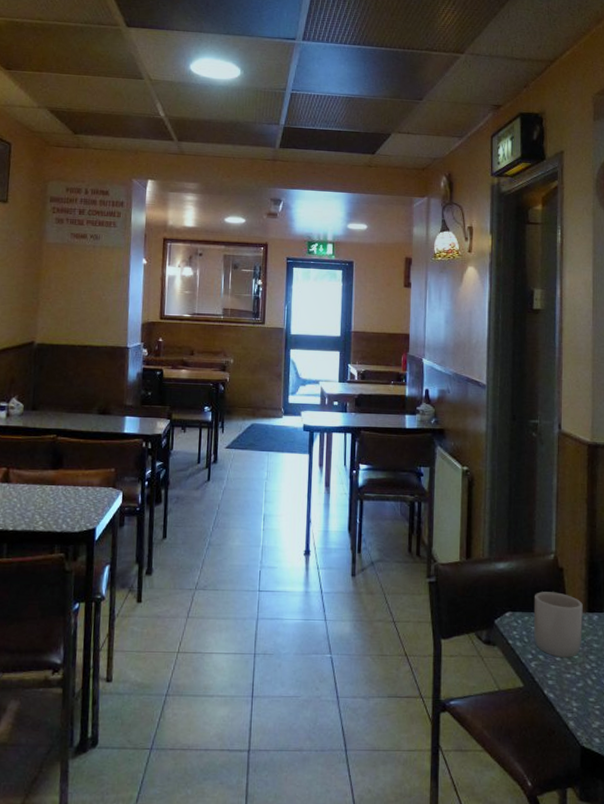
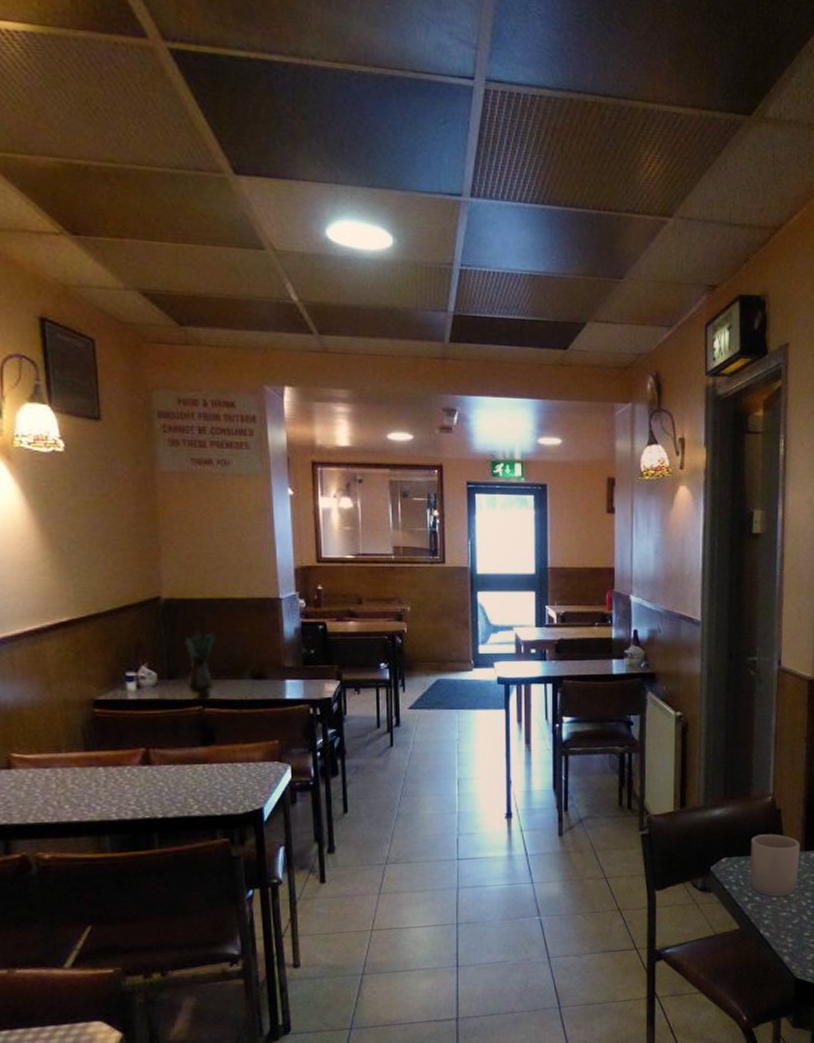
vase: none [46,369,74,429] -> present [184,628,217,699]

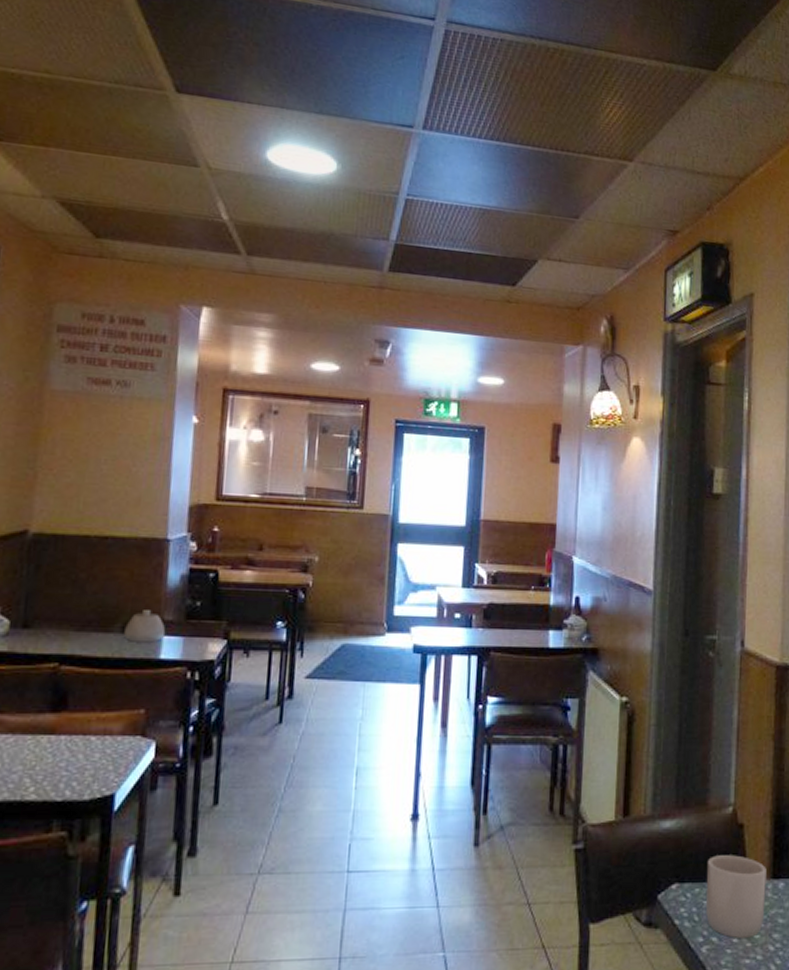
vase: present [184,628,217,699] -> none [44,569,88,654]
sugar bowl: none [252,658,288,686] -> present [122,608,166,643]

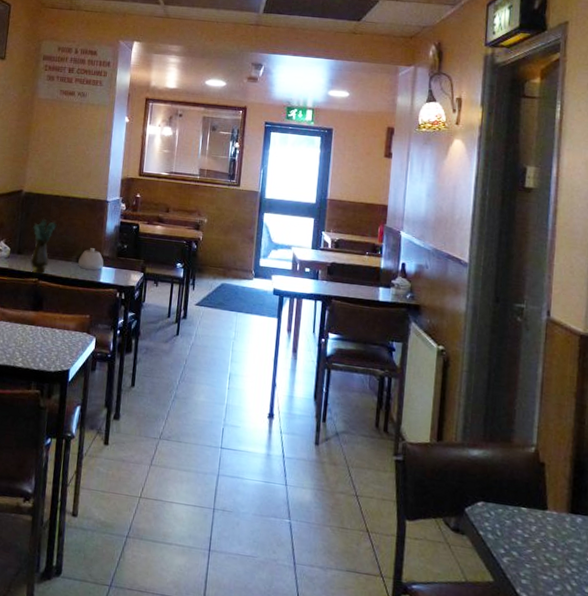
vase: none [44,569,88,654] -> present [30,217,57,273]
mug: present [705,855,767,939] -> none [507,485,565,559]

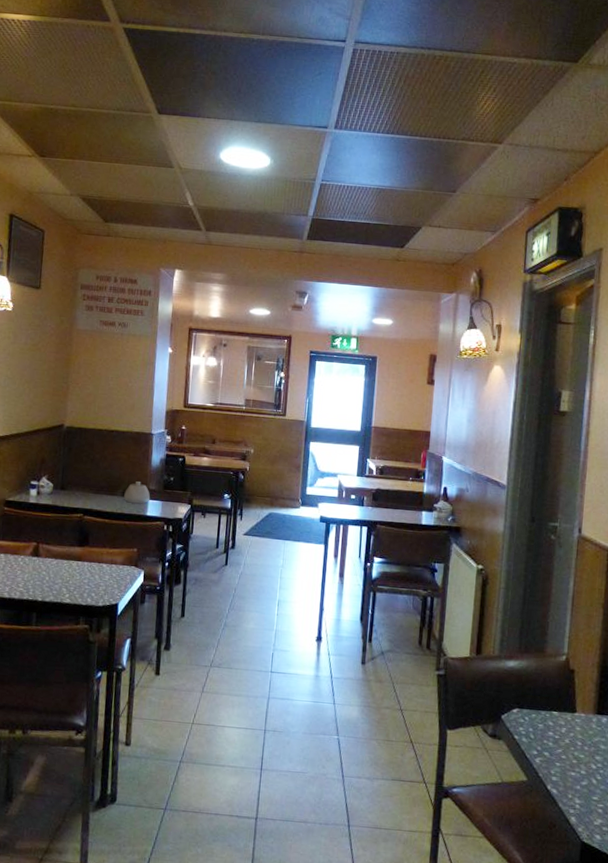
vase: present [30,217,57,273] -> none [74,451,101,509]

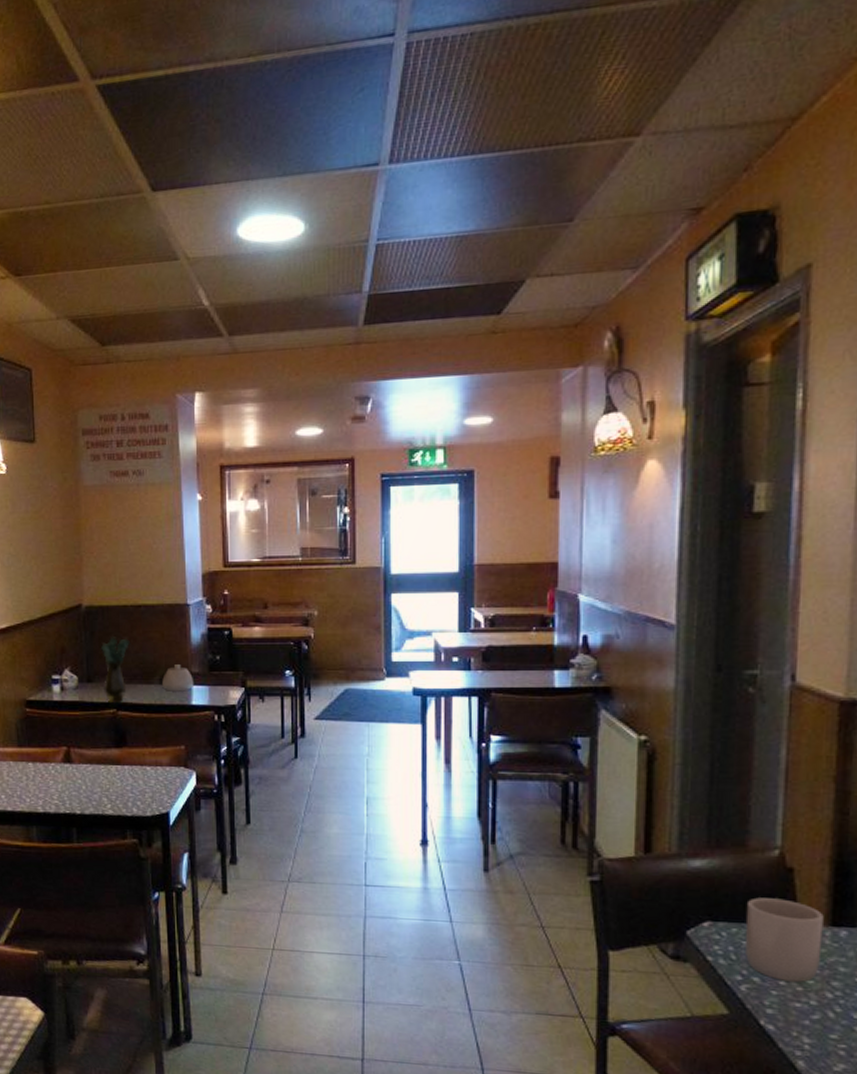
vase: none [74,451,101,509] -> present [101,634,130,702]
mug: none [539,691,592,757] -> present [744,897,824,983]

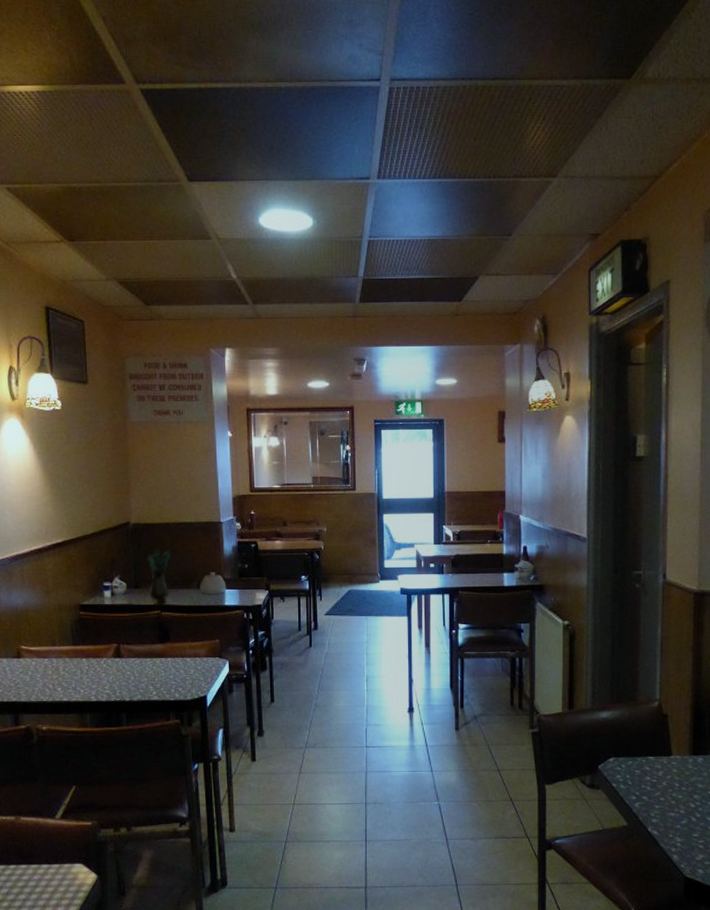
mug: present [744,897,824,983] -> none [637,737,688,799]

